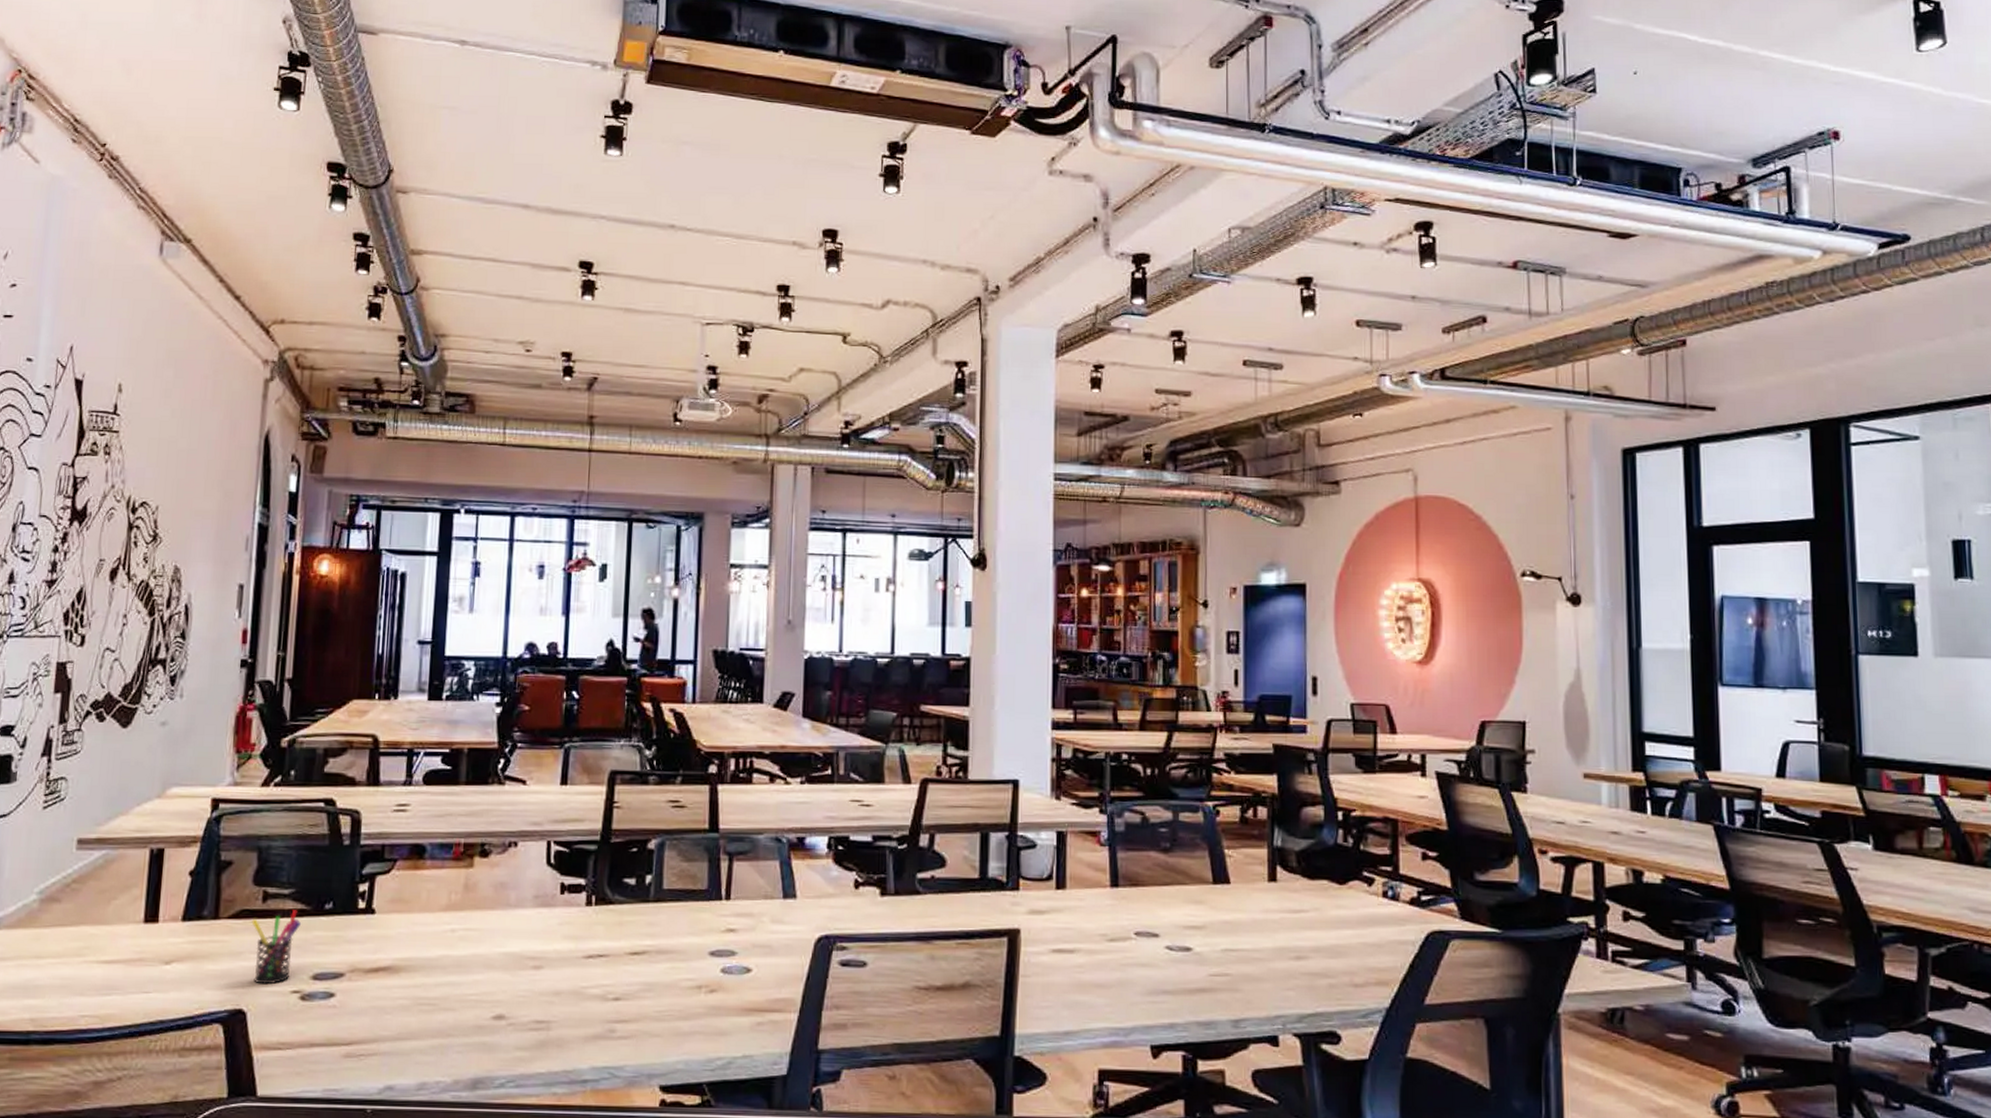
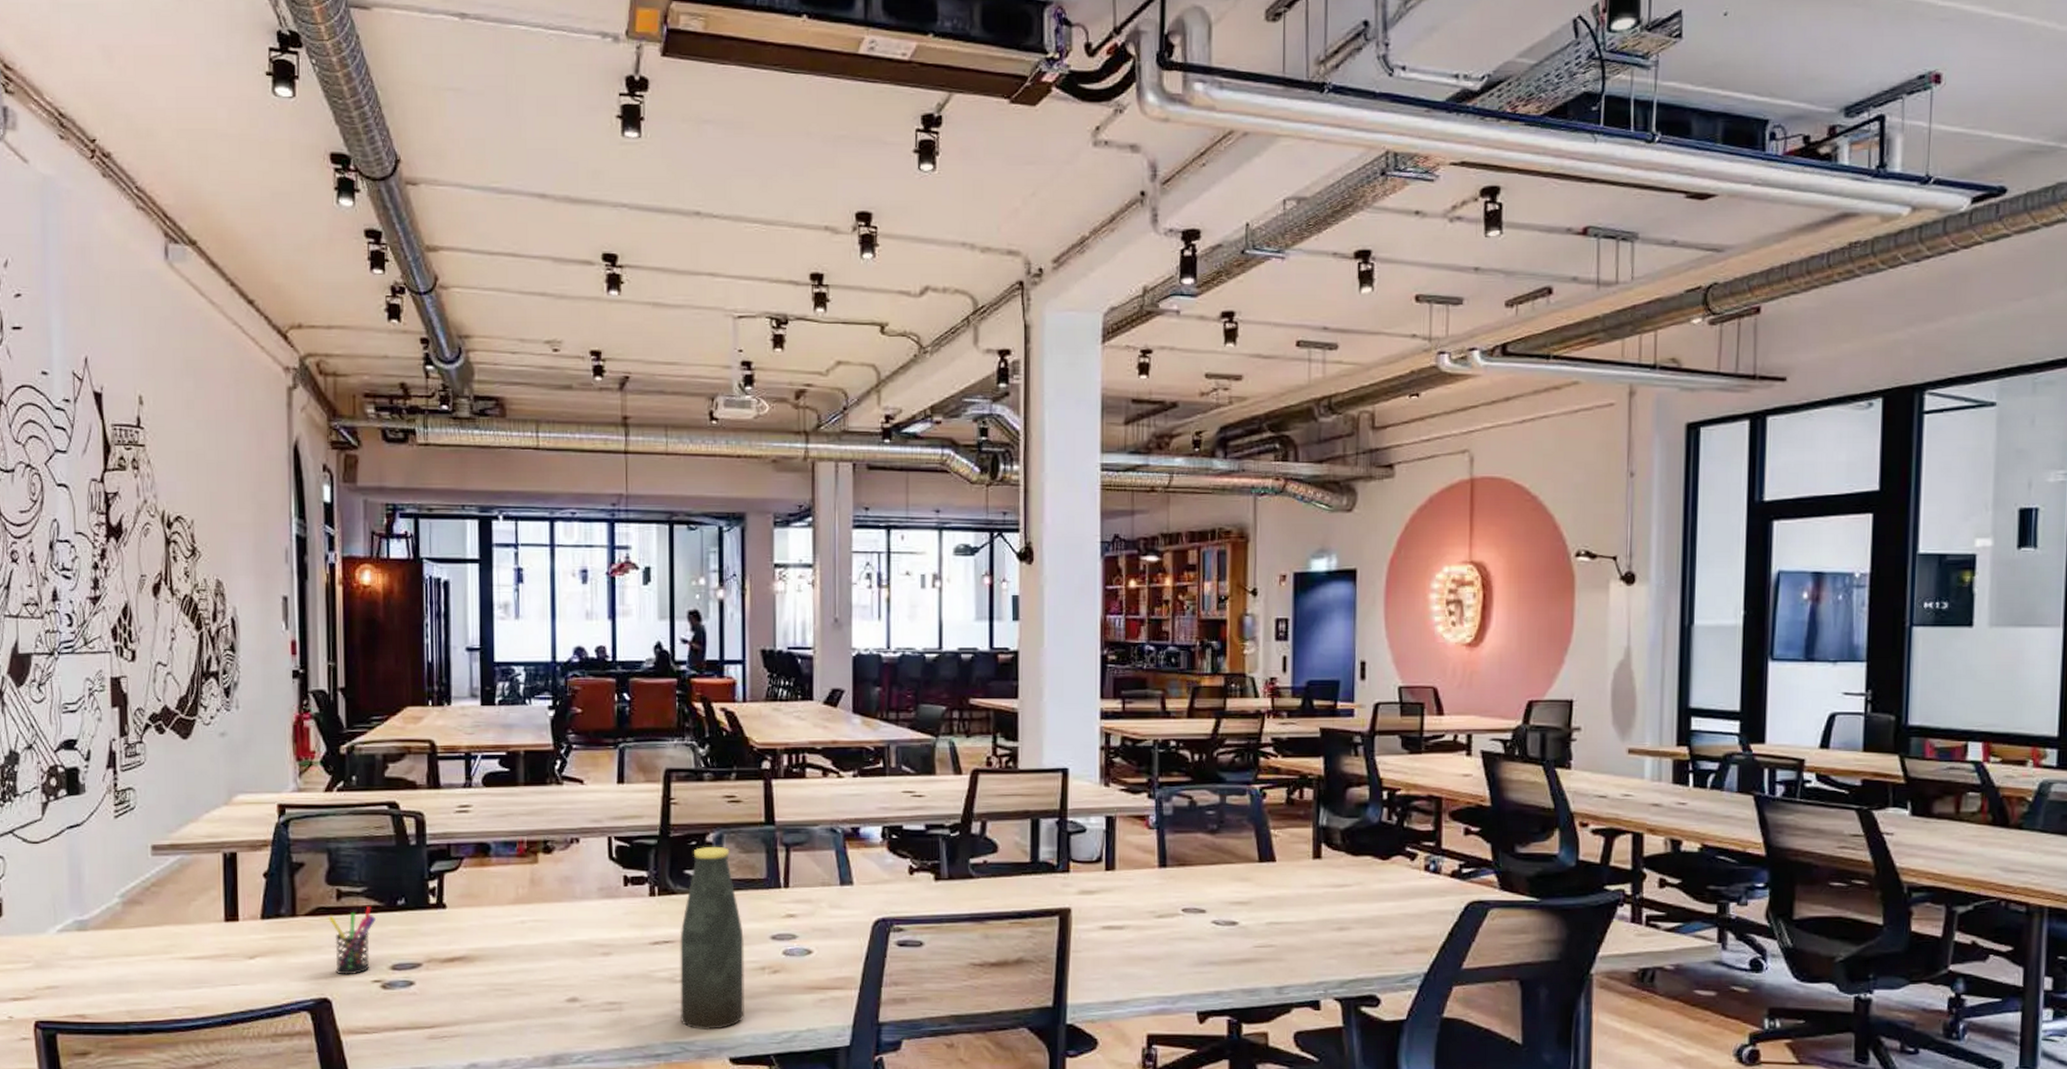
bottle: none [610,853,681,1055] -> present [680,846,744,1031]

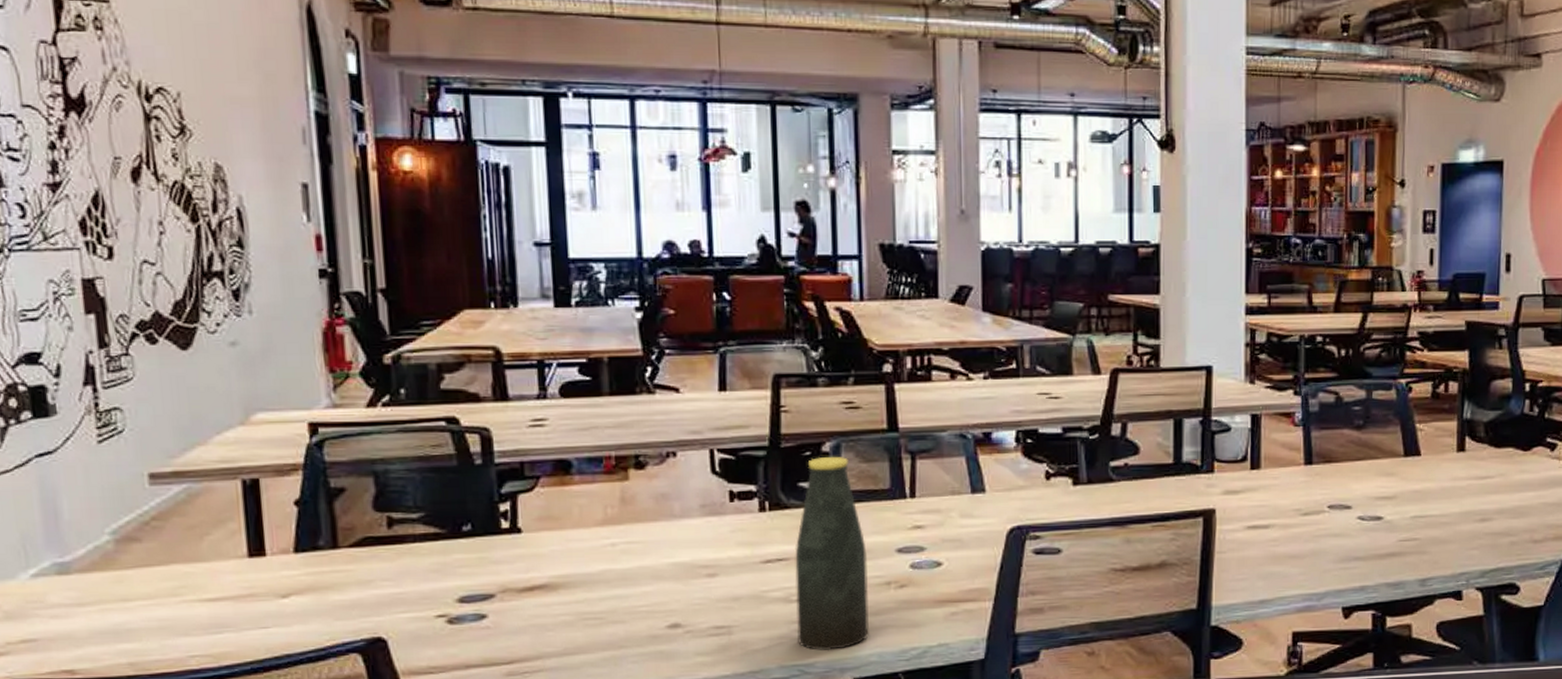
pen holder: present [328,906,377,975] -> none [378,534,438,611]

